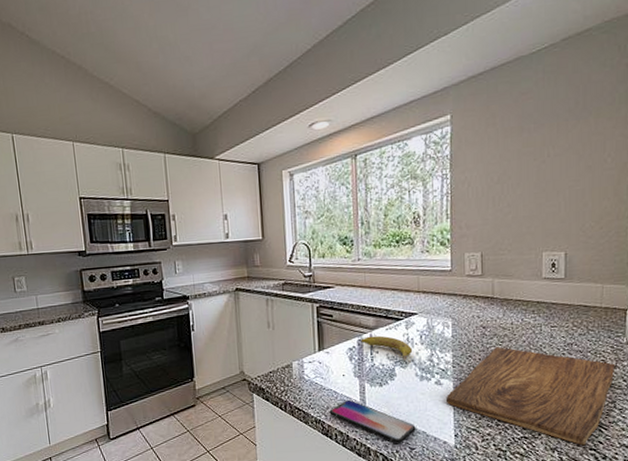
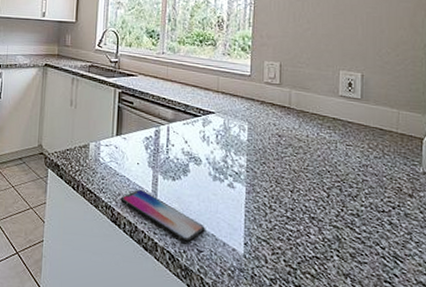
fruit: present [361,335,413,363] -> none [158,128,208,161]
cutting board: present [445,347,616,446] -> none [237,157,412,277]

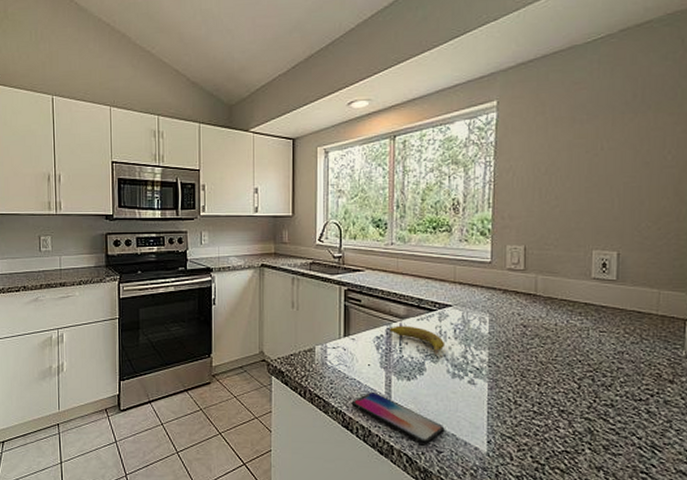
fruit: none [158,128,208,161] -> present [389,325,445,358]

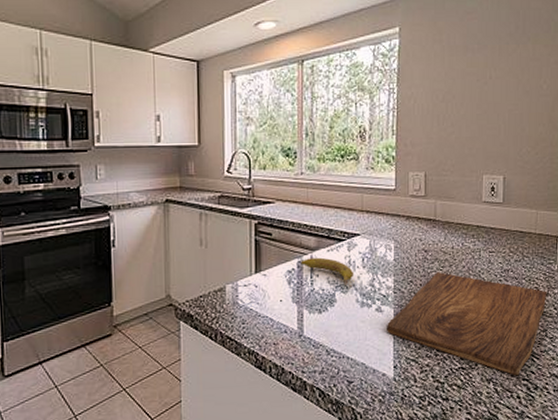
smartphone: present [353,391,445,445] -> none [265,328,355,377]
cutting board: none [479,349,673,468] -> present [386,272,547,376]

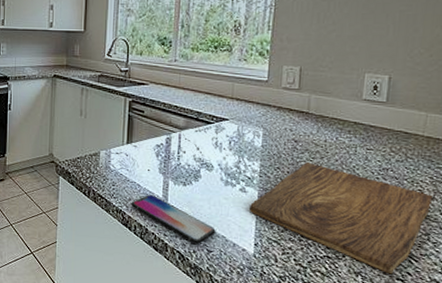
smartphone: none [265,328,355,377] -> present [132,194,216,244]
fruit: present [300,257,354,288] -> none [169,136,221,167]

